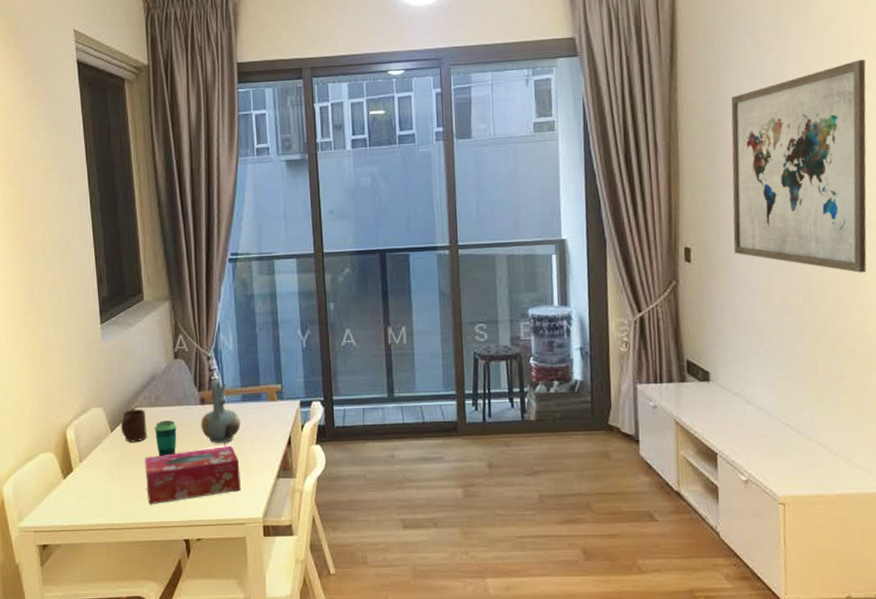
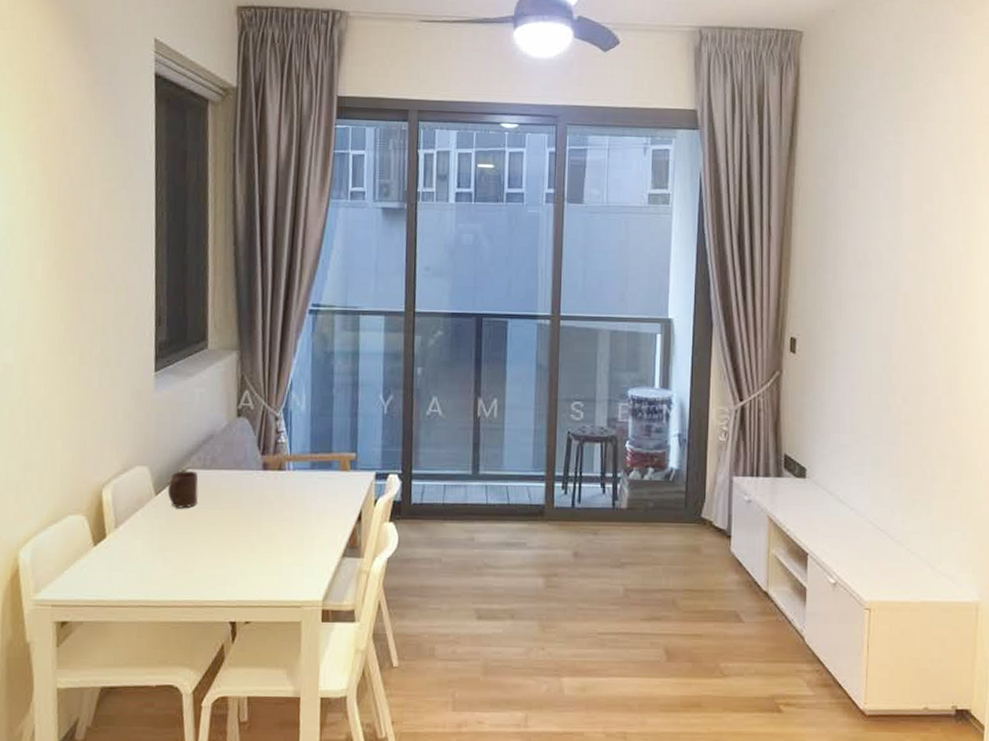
tissue box: present [144,446,241,505] -> none [191,518,302,581]
cup: present [155,420,177,456] -> none [207,485,233,526]
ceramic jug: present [201,380,241,444] -> none [261,443,307,516]
wall art: present [731,59,867,273] -> none [839,163,975,377]

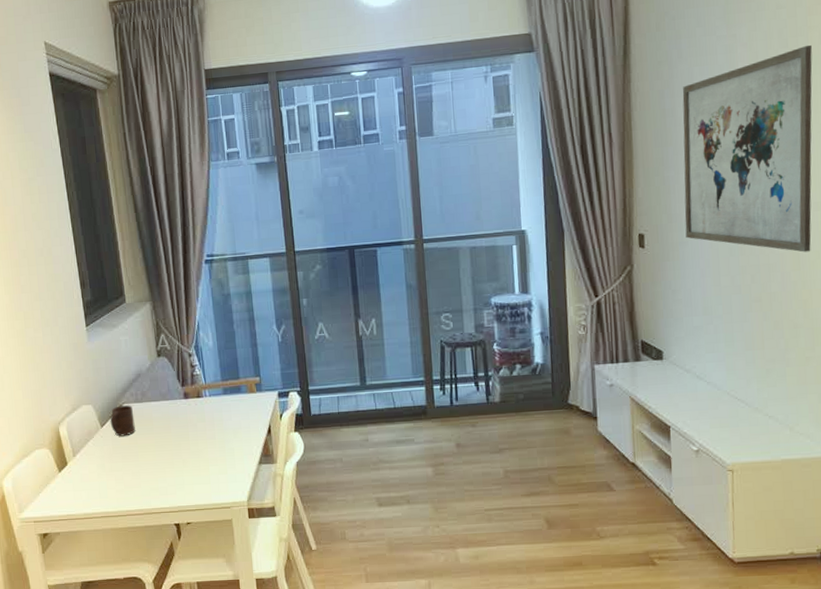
wall art: none [839,163,975,377] -> present [682,44,813,252]

